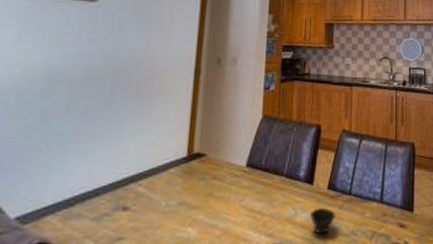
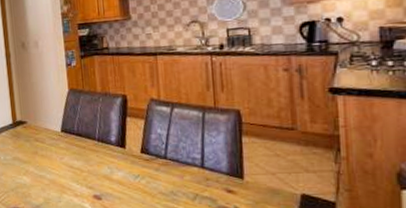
cup: present [310,207,335,234] -> none [126,168,152,191]

